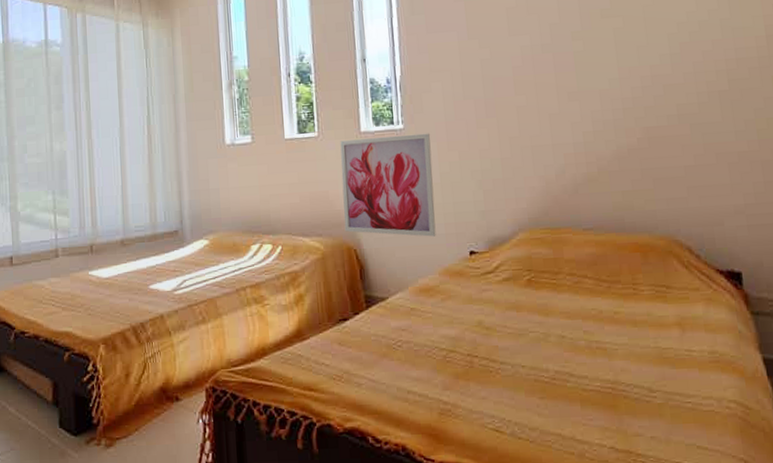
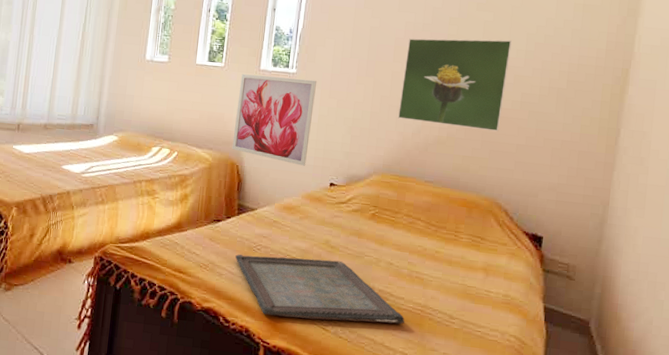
serving tray: none [373,344,594,425] -> present [235,254,405,325]
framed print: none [528,45,659,160] -> present [398,38,512,132]

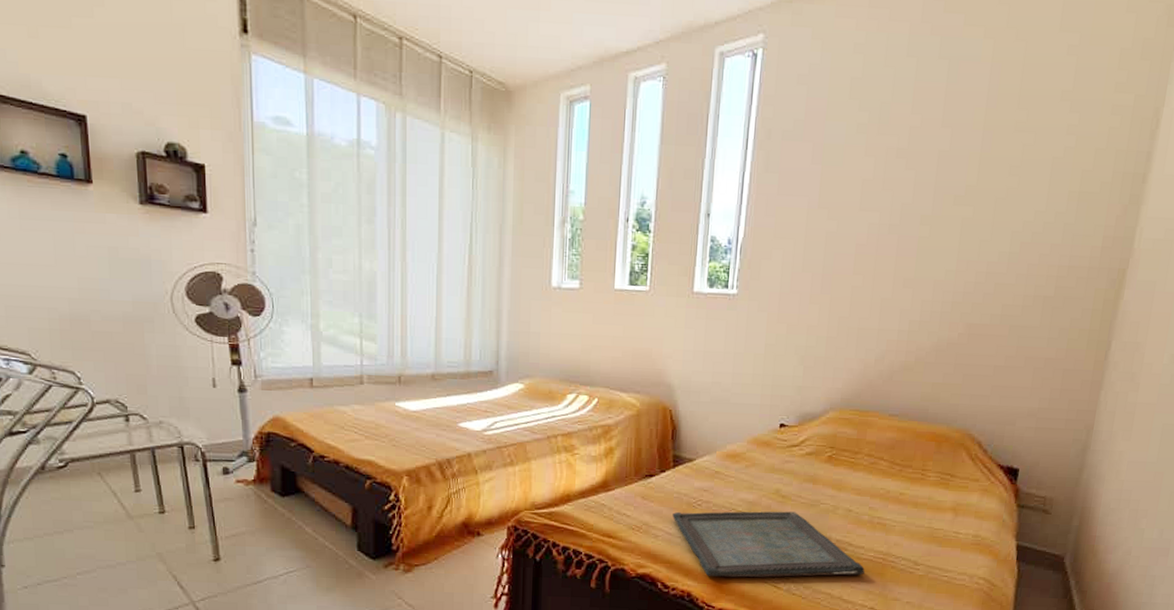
wall art: present [232,74,317,166] -> none [663,298,763,406]
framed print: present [398,38,512,132] -> none [859,240,994,353]

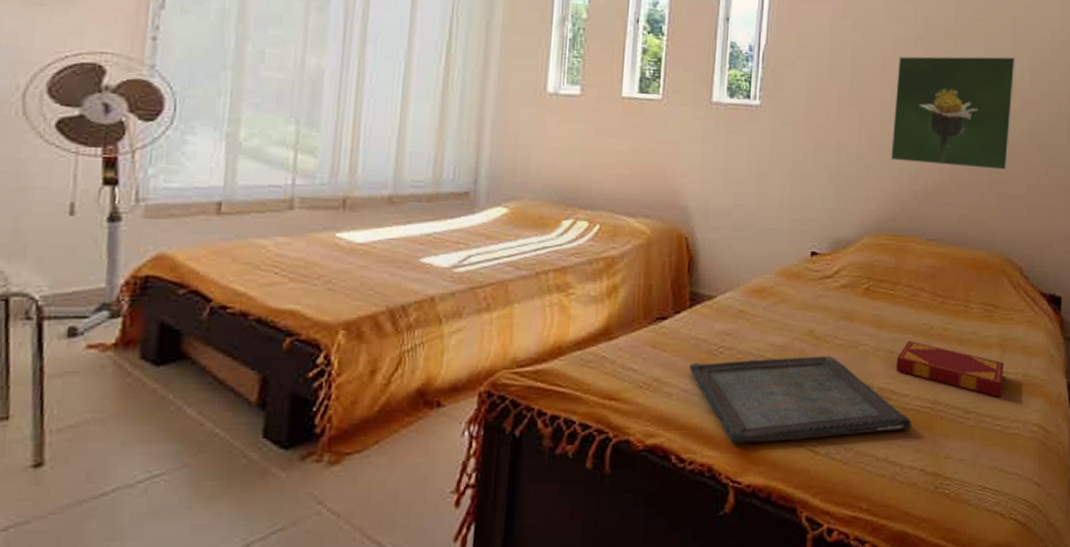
hardback book: none [852,502,956,554] -> present [895,340,1005,398]
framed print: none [859,240,994,353] -> present [891,56,1016,171]

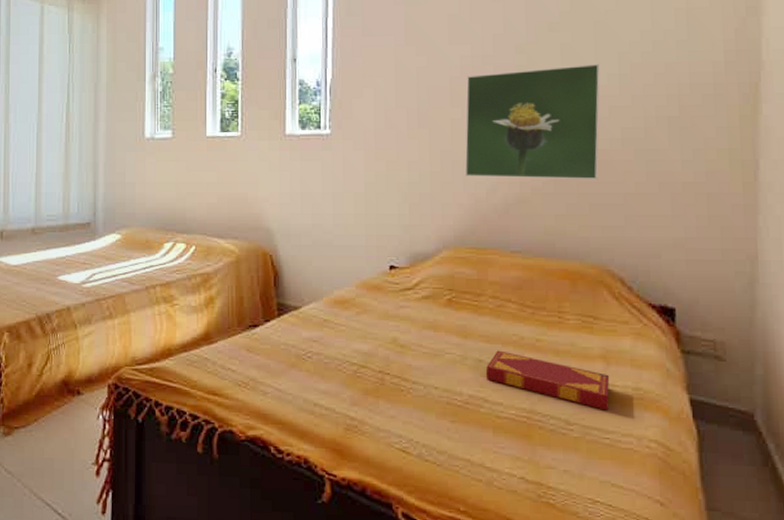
serving tray: present [689,356,912,443] -> none [281,362,507,440]

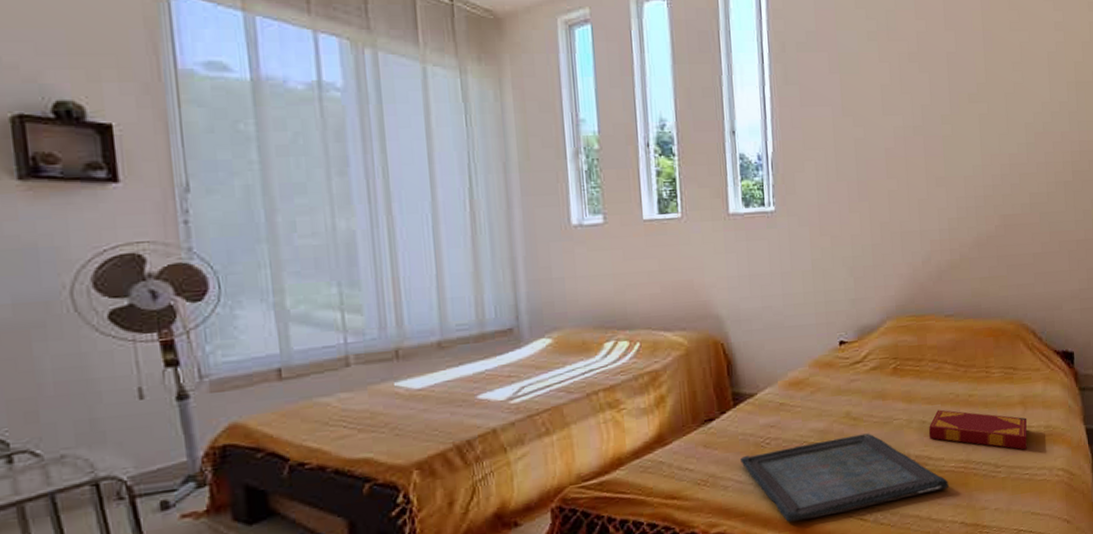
serving tray: none [281,362,507,440] -> present [740,433,949,522]
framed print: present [465,63,600,180] -> none [900,133,1013,247]

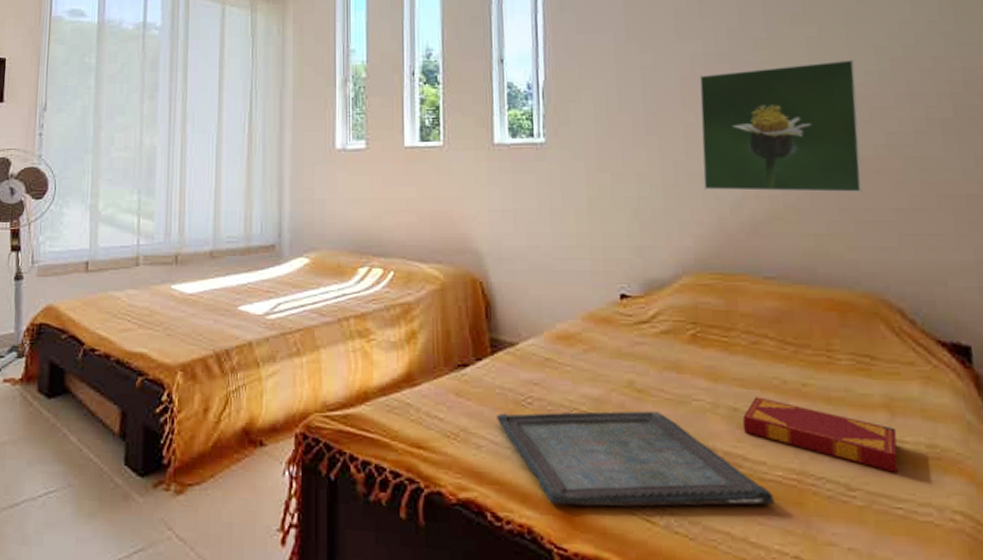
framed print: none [900,133,1013,247] -> present [699,59,863,193]

